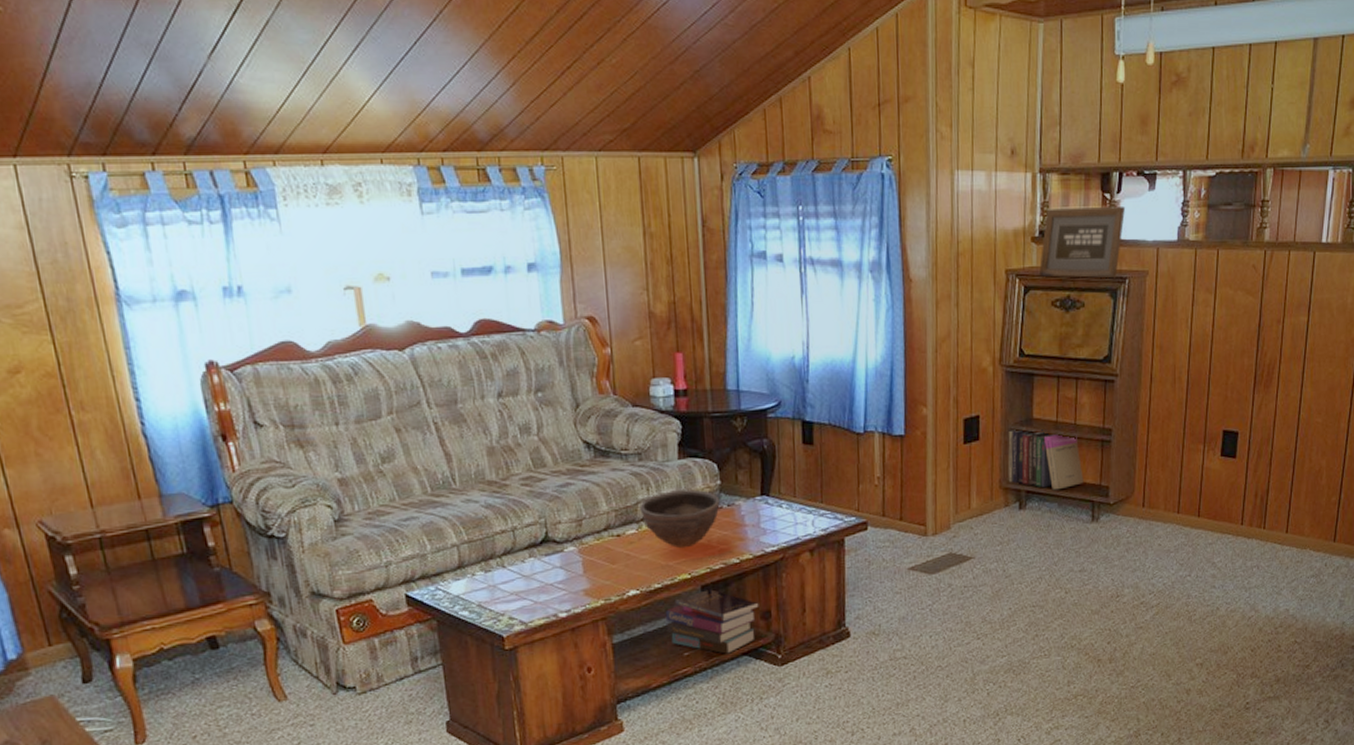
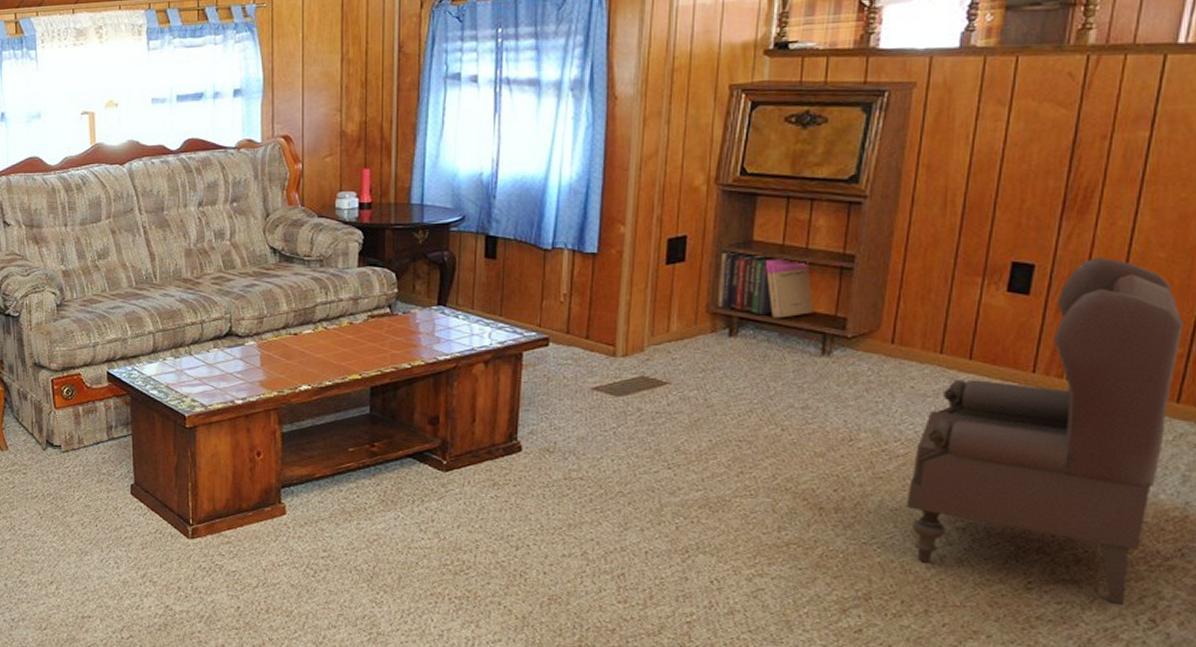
bowl: present [640,489,720,549] -> none [318,296,395,351]
books: present [665,589,759,654] -> none [333,391,427,454]
picture frame: present [1038,205,1125,279] -> none [770,12,888,92]
armchair: none [1160,424,1335,713] -> present [906,257,1184,606]

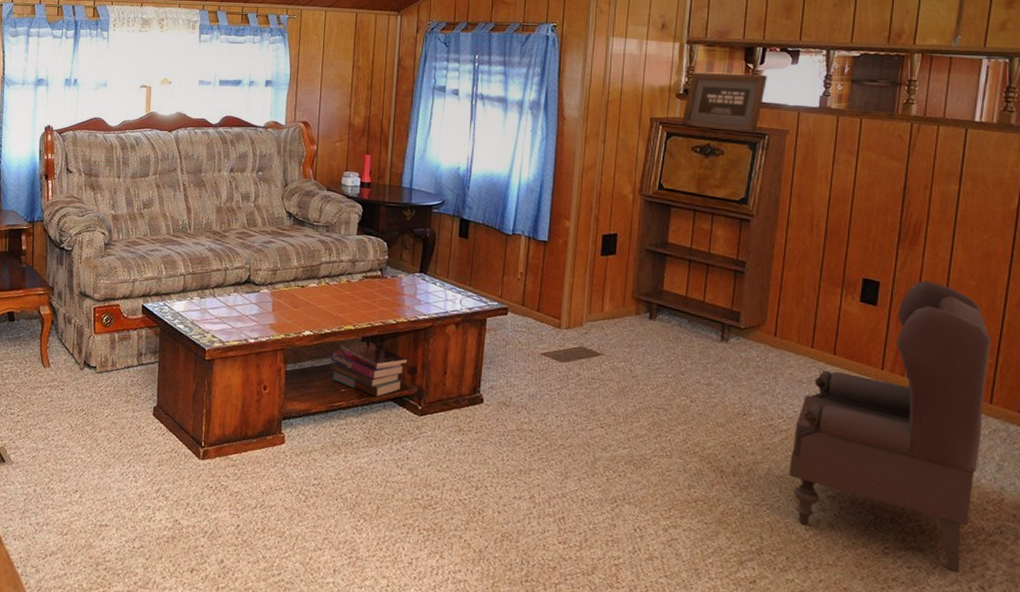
books: none [333,391,427,454] -> present [330,341,408,397]
books: present [717,250,814,319] -> none [640,249,715,308]
picture frame: none [770,12,888,92] -> present [681,72,767,134]

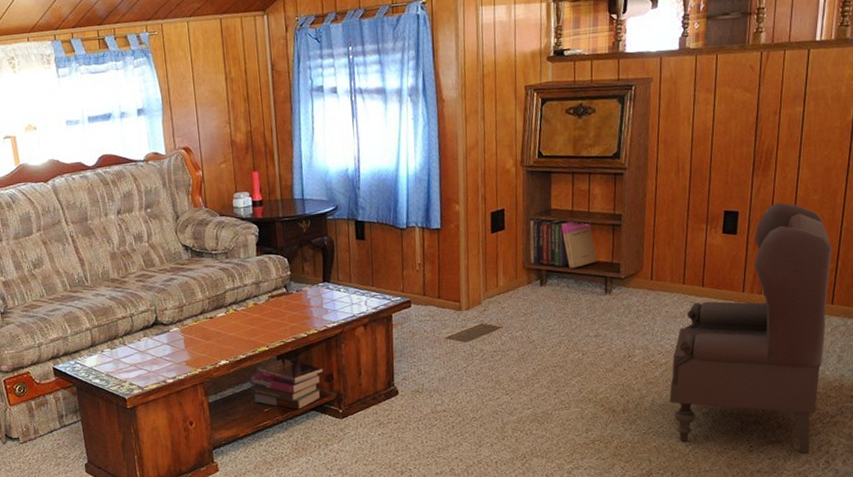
books: none [640,249,715,308] -> present [530,217,597,269]
picture frame: present [681,72,767,134] -> none [554,23,630,90]

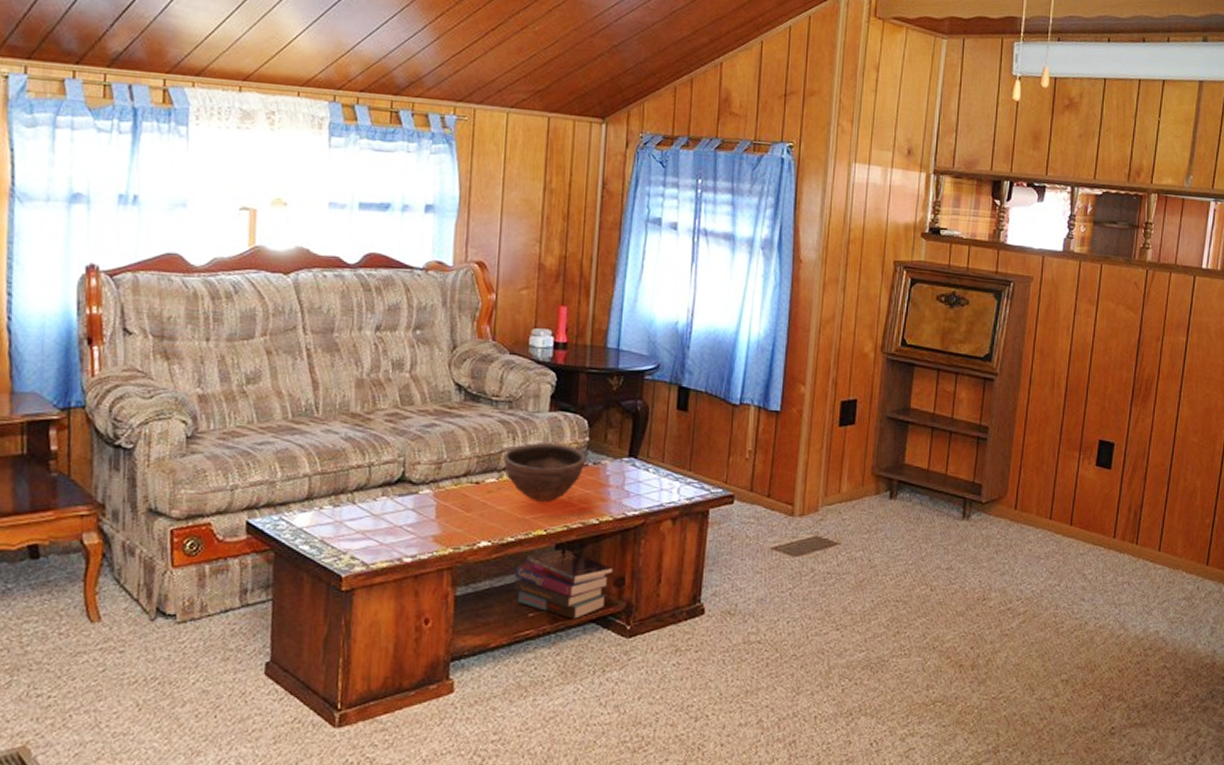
bowl: none [227,279,290,327] -> present [503,443,586,503]
books: present [530,217,597,269] -> none [880,416,957,483]
armchair: present [669,202,832,454] -> none [1025,439,1210,744]

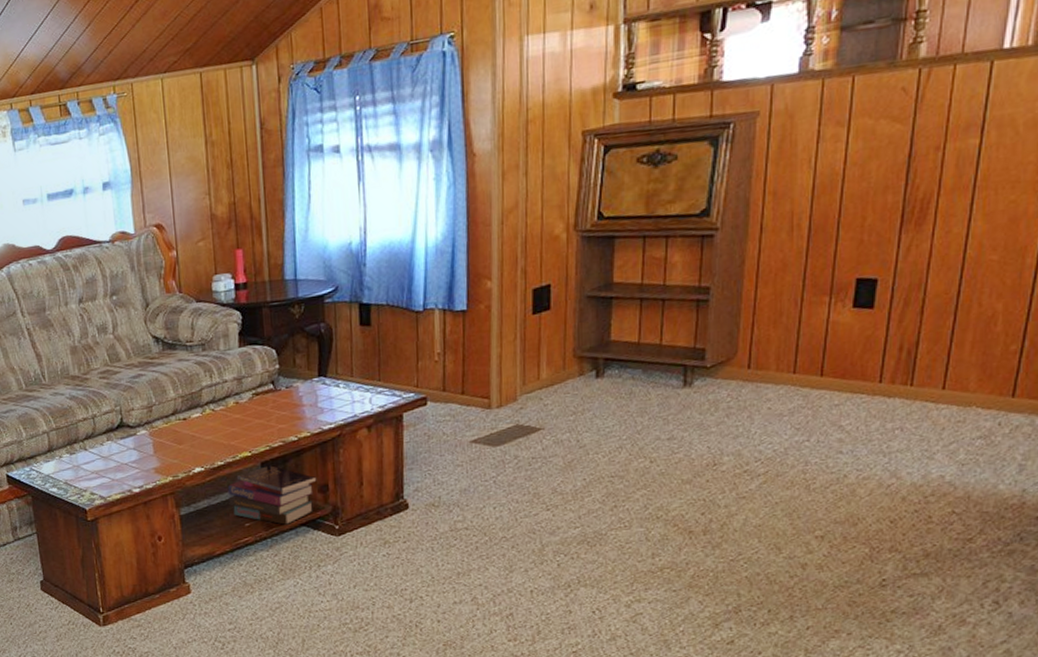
bowl: present [503,443,586,503] -> none [204,374,278,429]

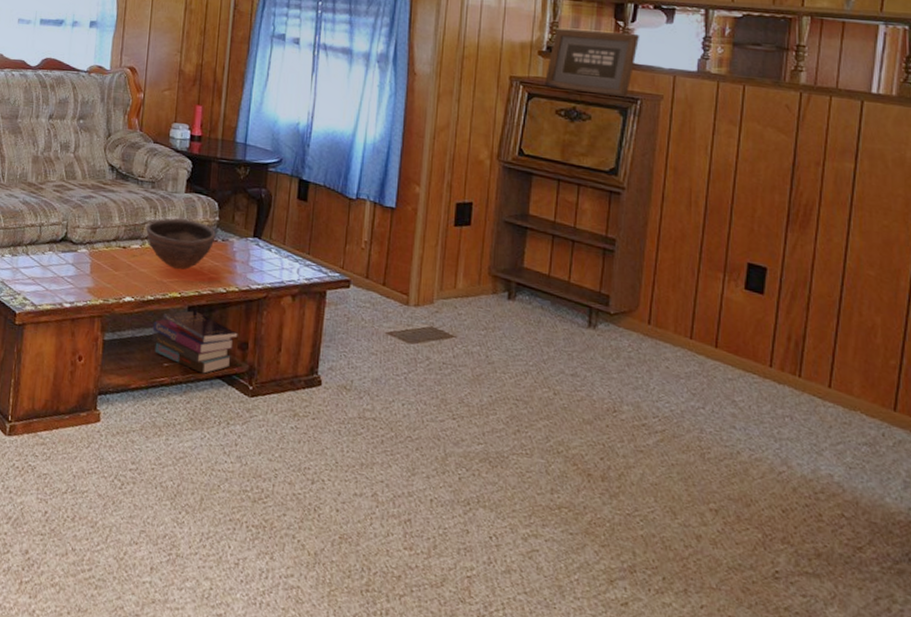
bowl: none [204,374,278,429] -> present [146,218,216,271]
picture frame: none [621,44,730,134] -> present [543,28,639,98]

